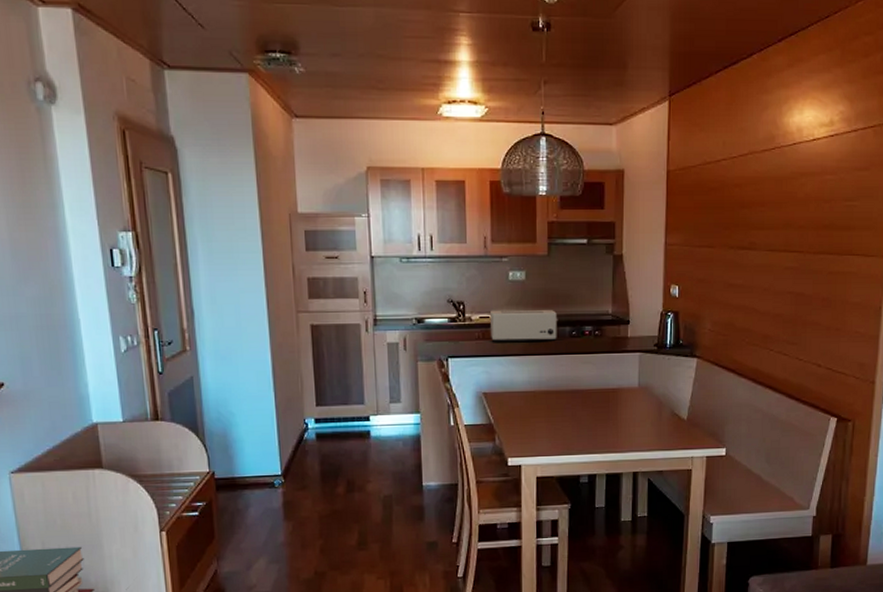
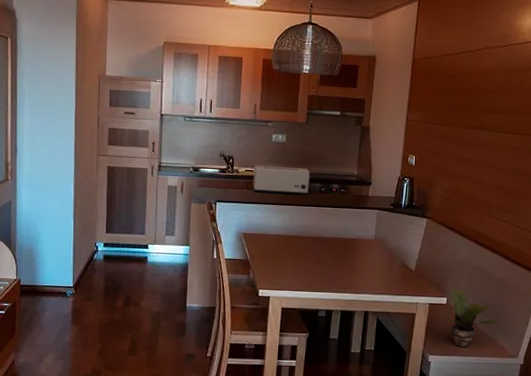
potted plant: none [724,437,787,504] -> present [444,289,500,348]

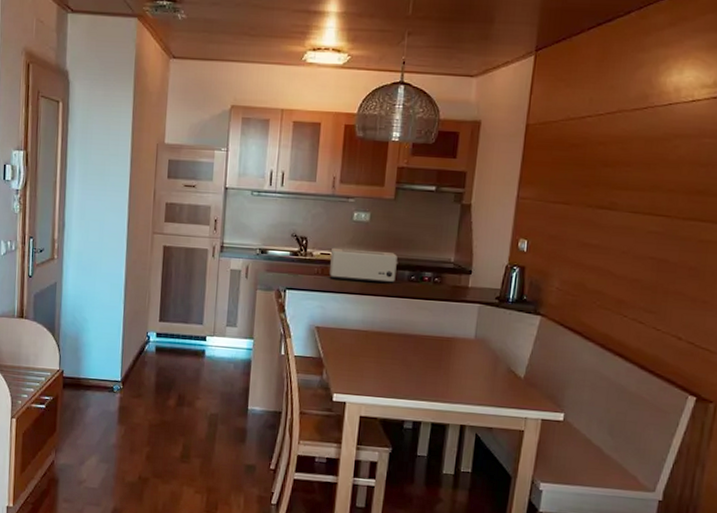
potted plant: present [444,289,500,348] -> none [560,403,632,476]

